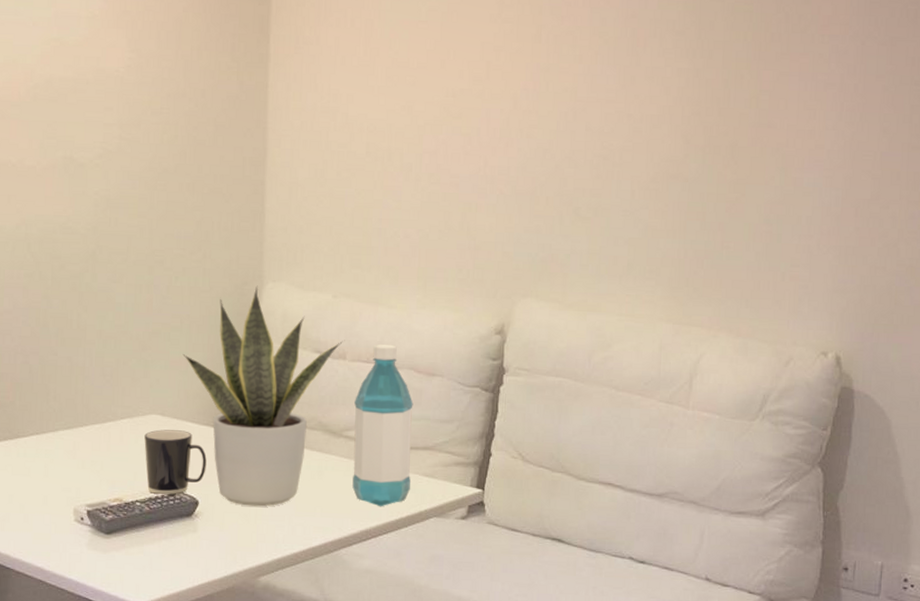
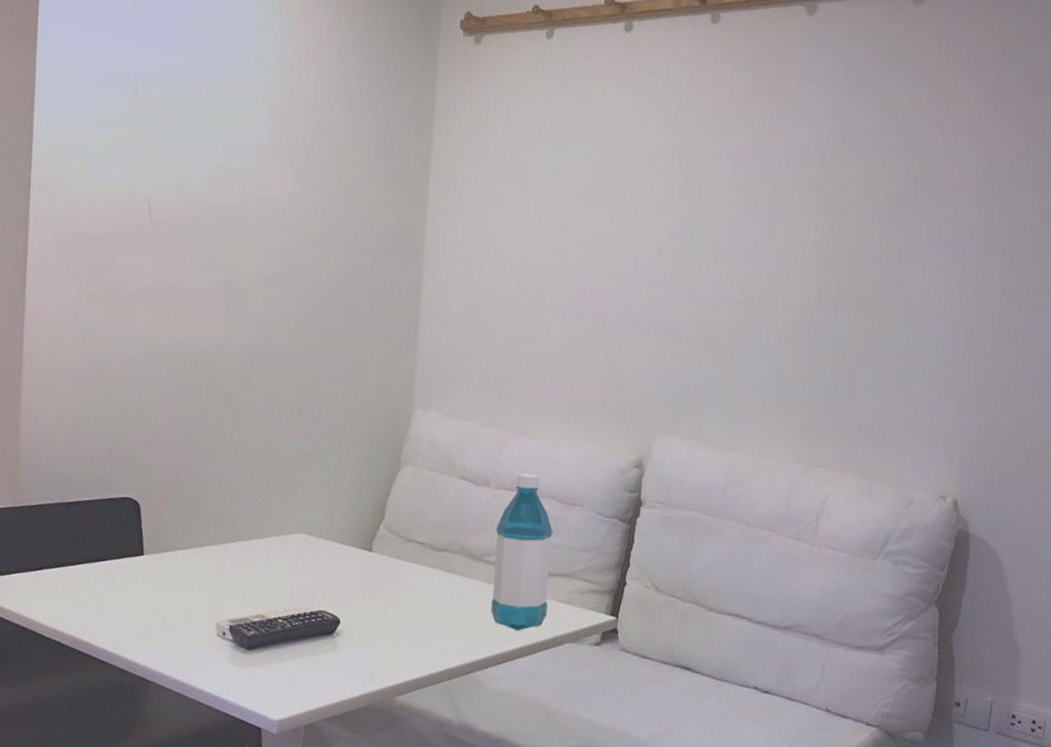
mug: present [144,429,207,495] -> none [289,548,350,613]
potted plant: present [183,285,345,507] -> none [331,412,490,627]

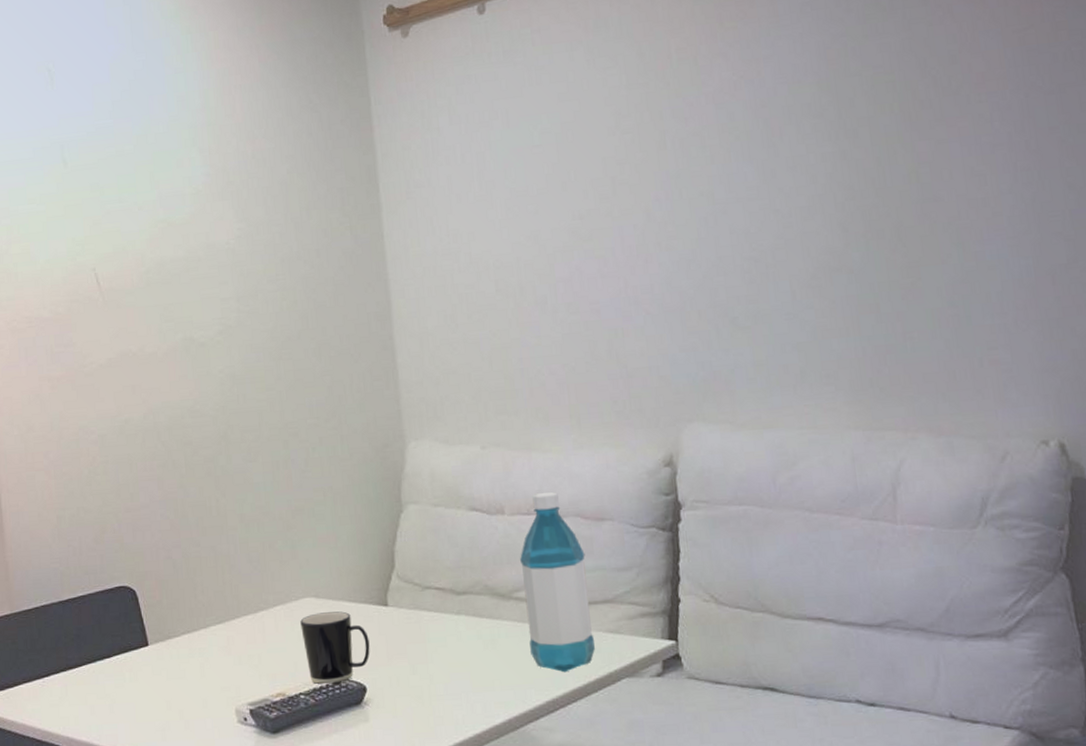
mug: none [289,548,350,613] -> present [300,611,370,685]

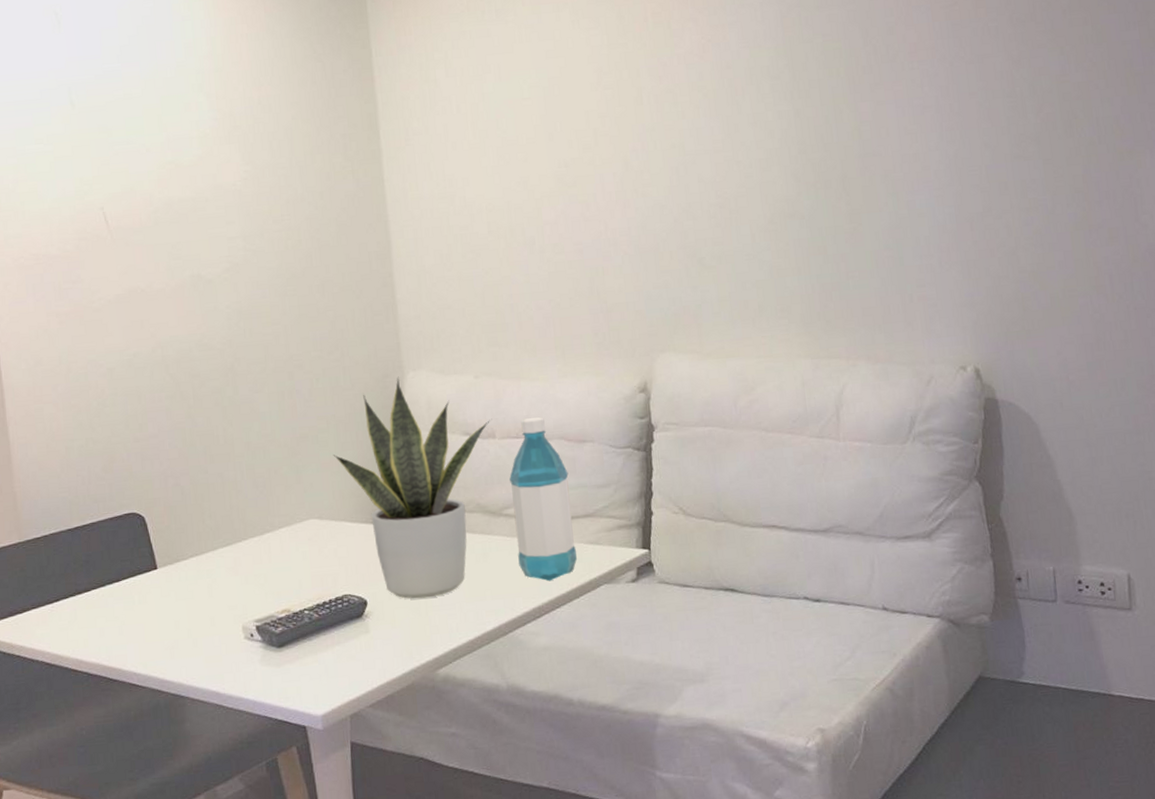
mug: present [300,611,370,685] -> none [304,531,371,600]
potted plant: none [330,446,501,687] -> present [333,376,492,599]

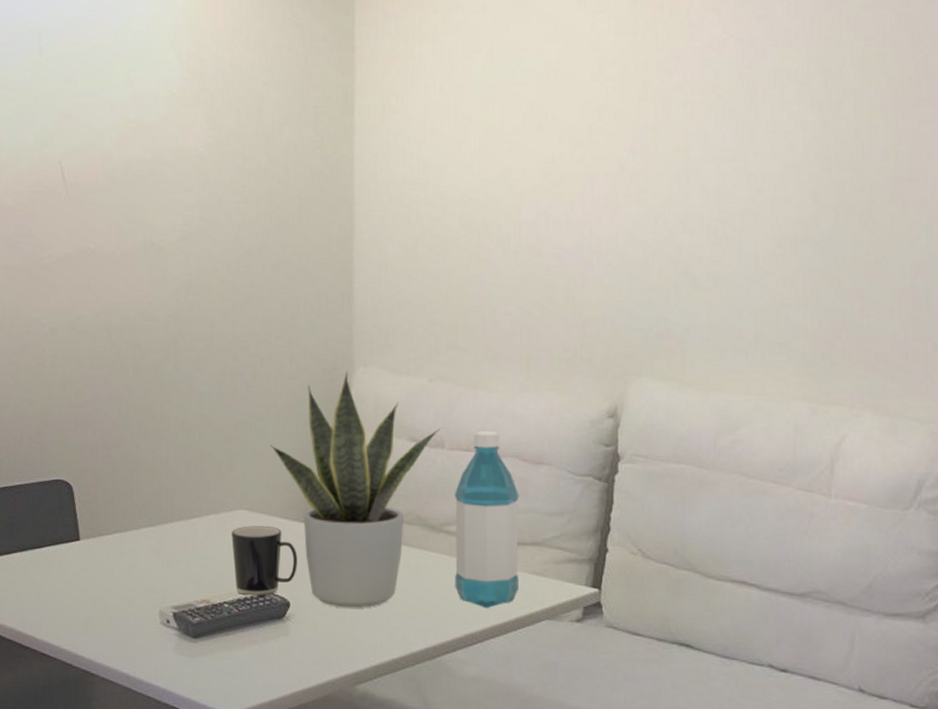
mug: none [304,531,371,600] -> present [231,526,298,596]

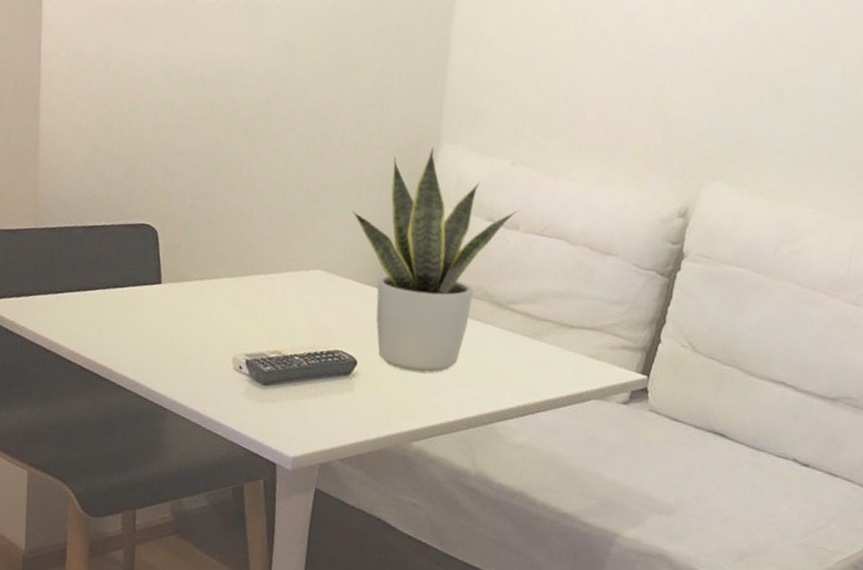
mug: present [231,526,298,596] -> none [306,285,369,352]
water bottle: present [455,430,520,609] -> none [513,217,585,384]

